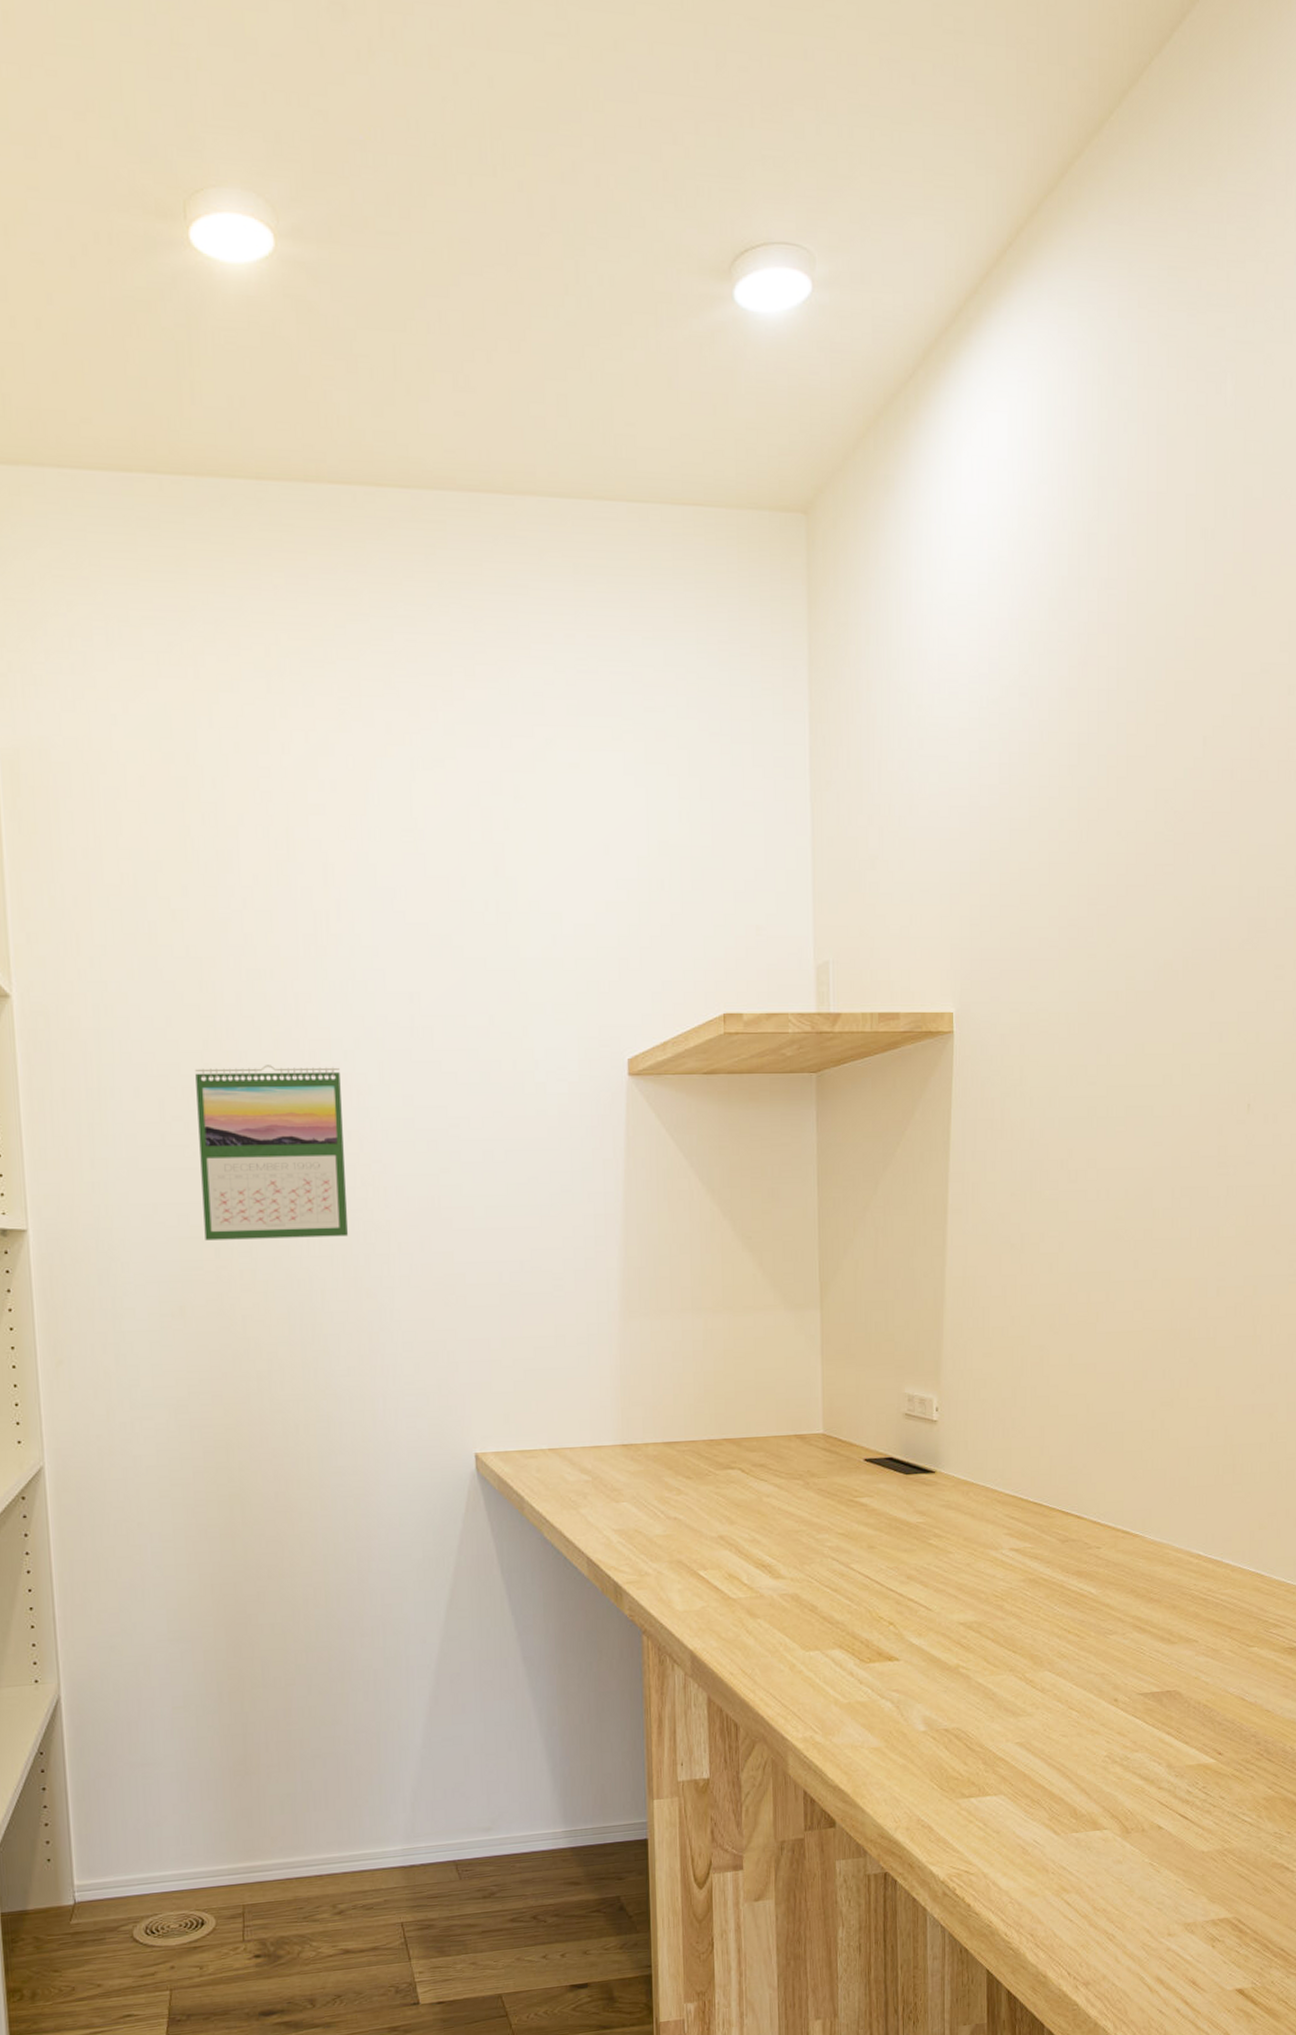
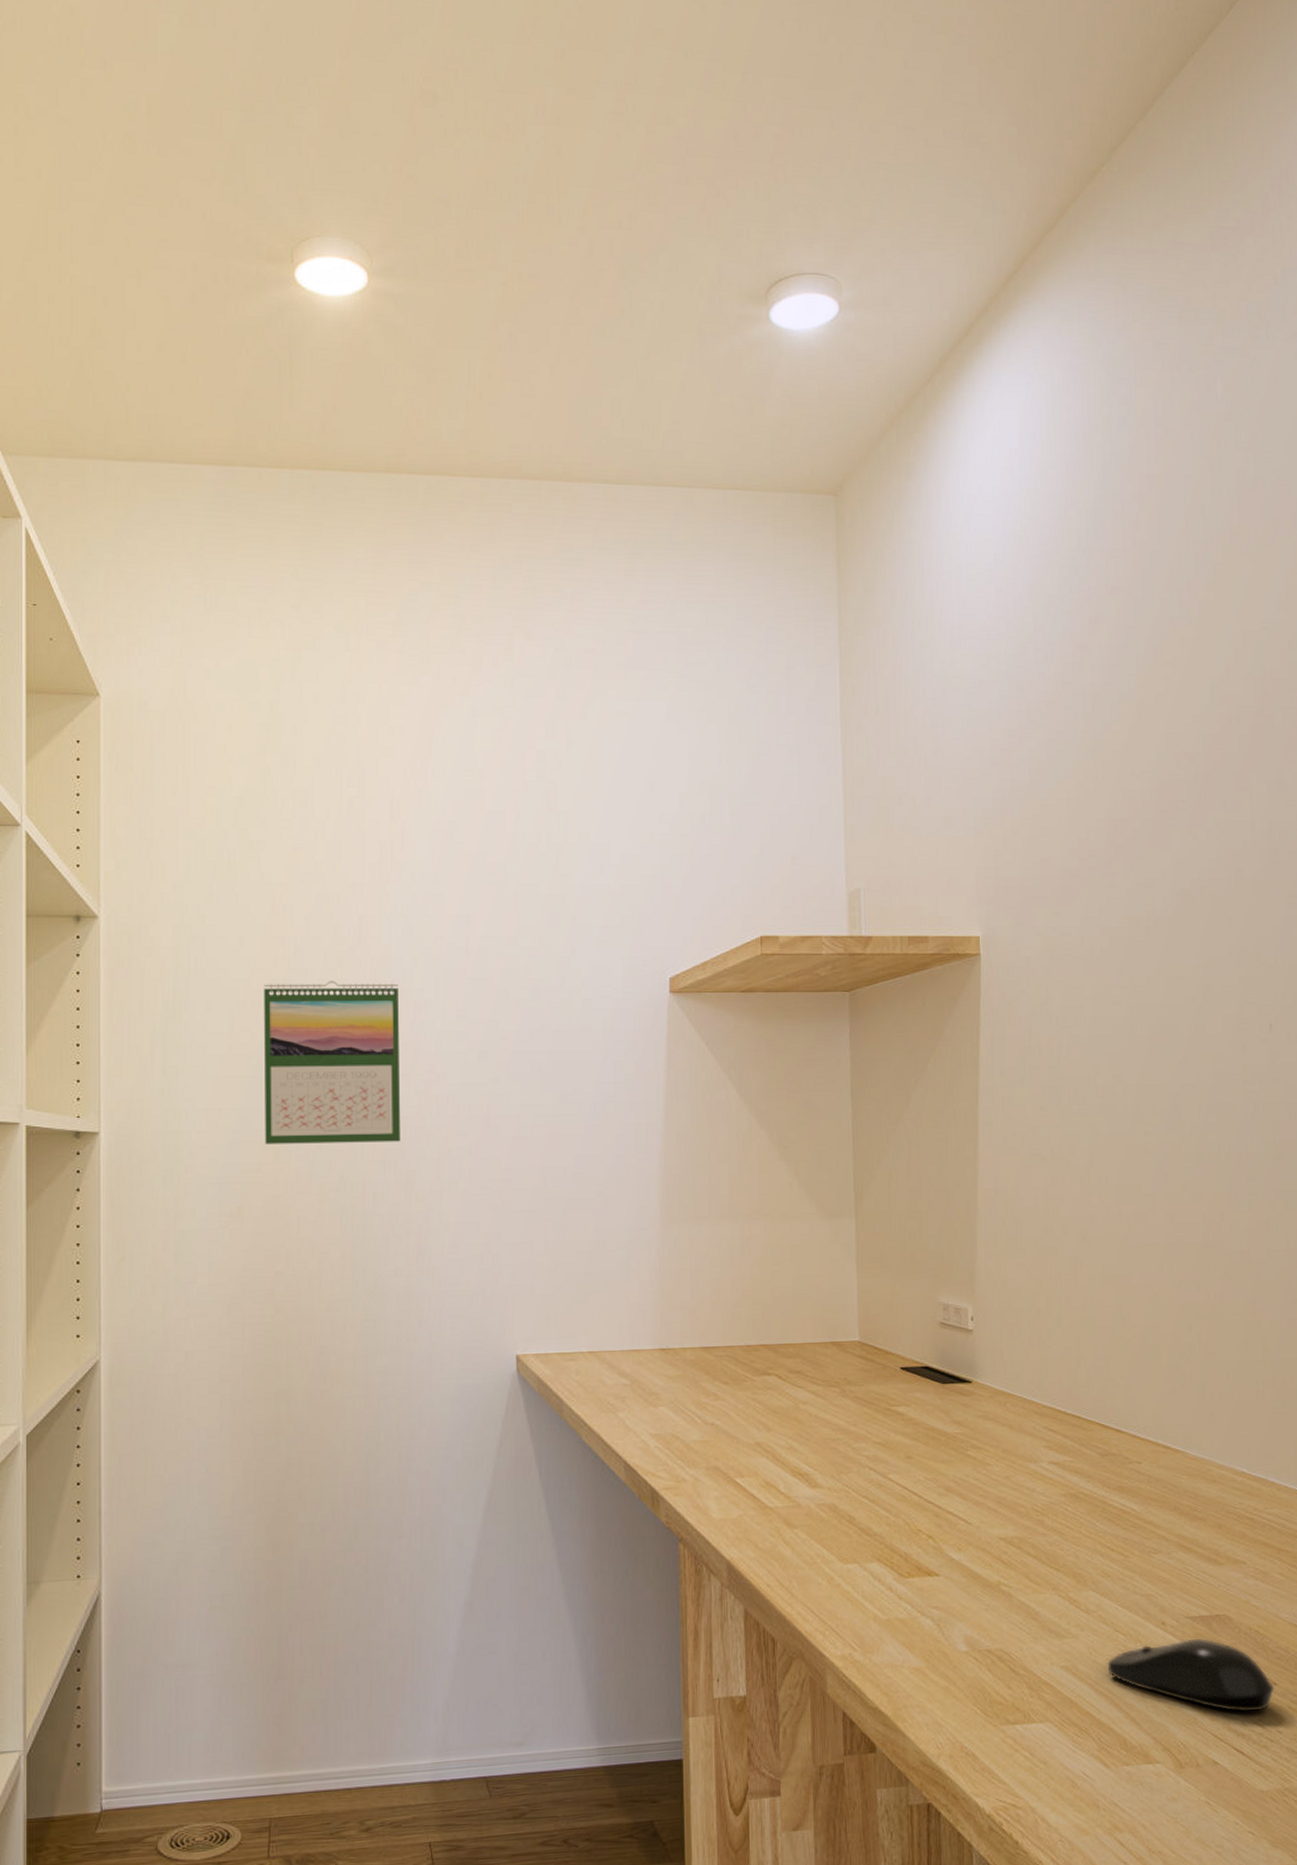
computer mouse: none [1060,1713,1220,1781] -> present [1107,1638,1275,1712]

